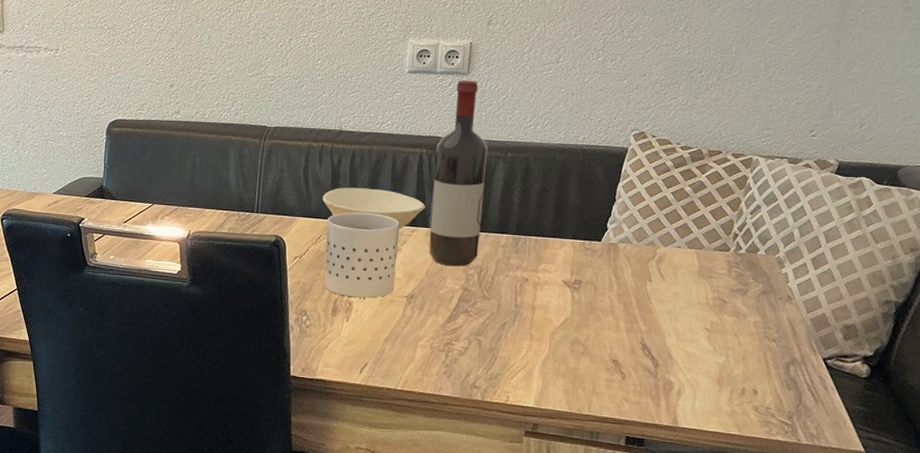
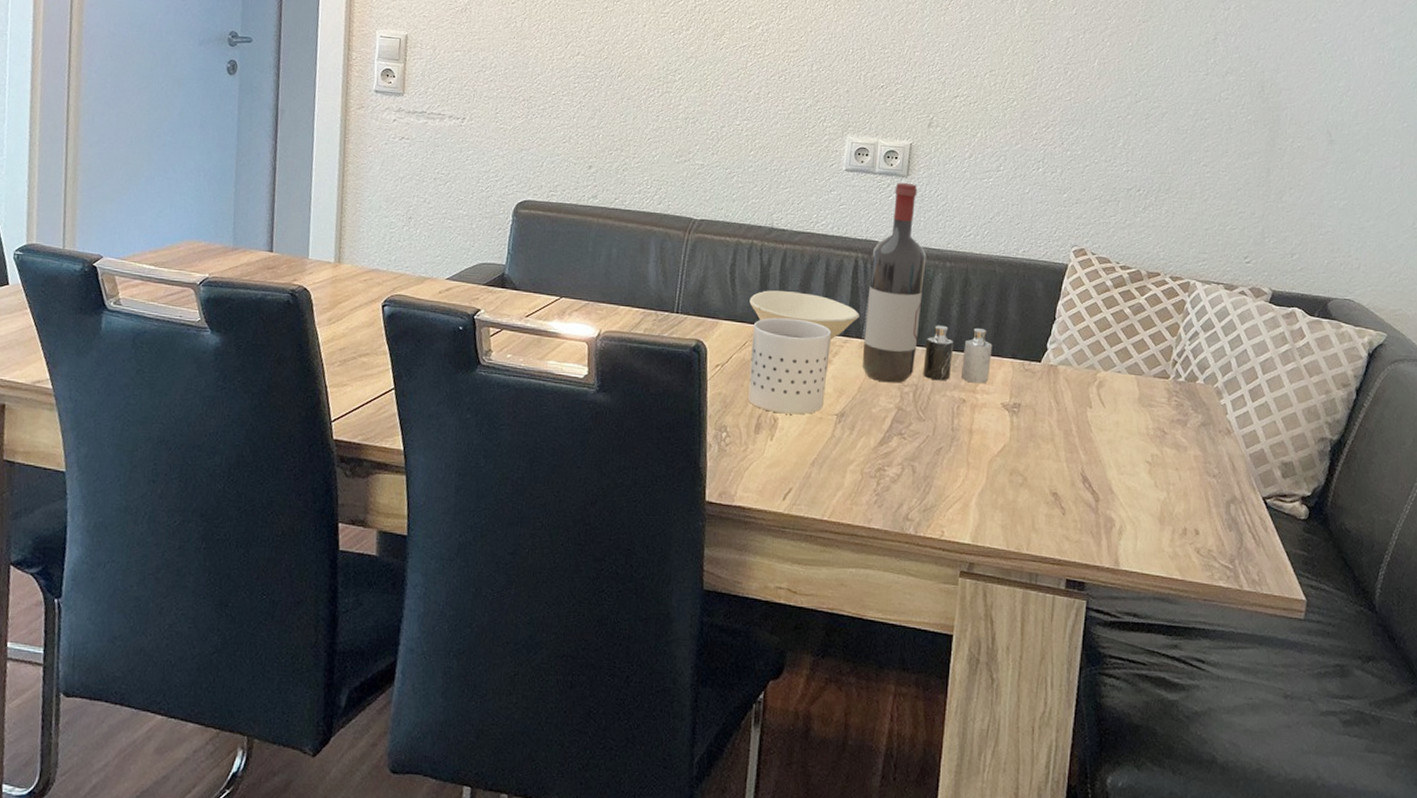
candle: none [487,211,554,263] -> present [923,325,993,384]

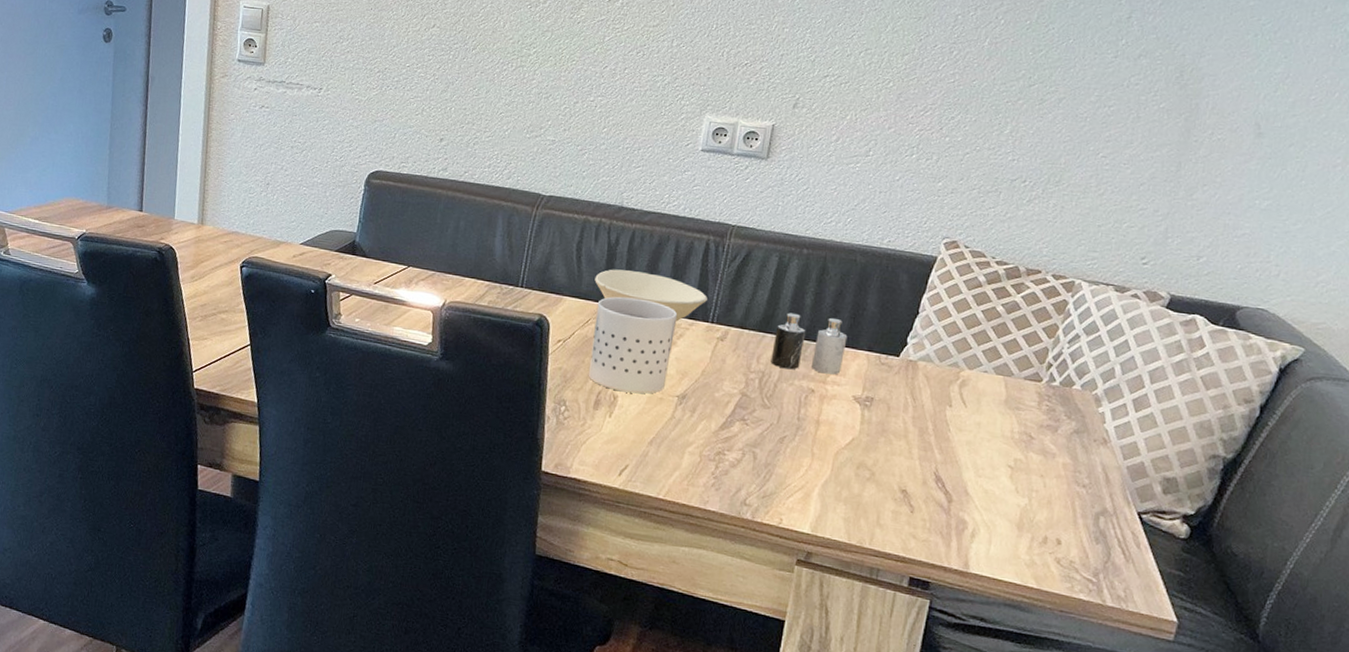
wine bottle: present [862,182,927,383] -> none [707,165,783,369]

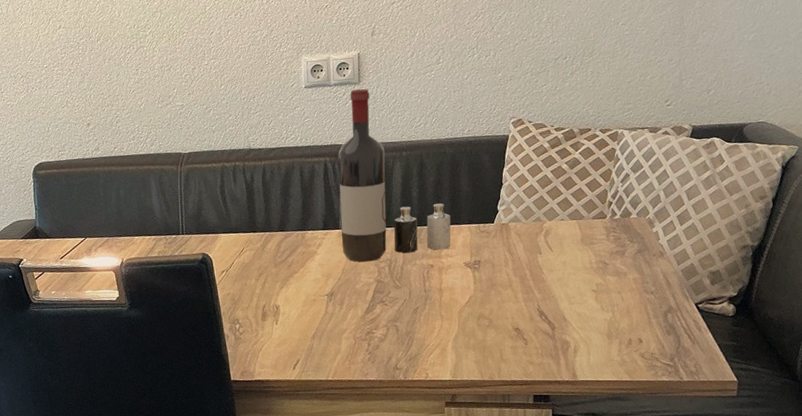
mug: present [588,296,678,394] -> none [247,222,316,302]
bowl: present [594,269,707,322] -> none [240,199,334,235]
wine bottle: none [707,165,783,369] -> present [338,89,387,262]

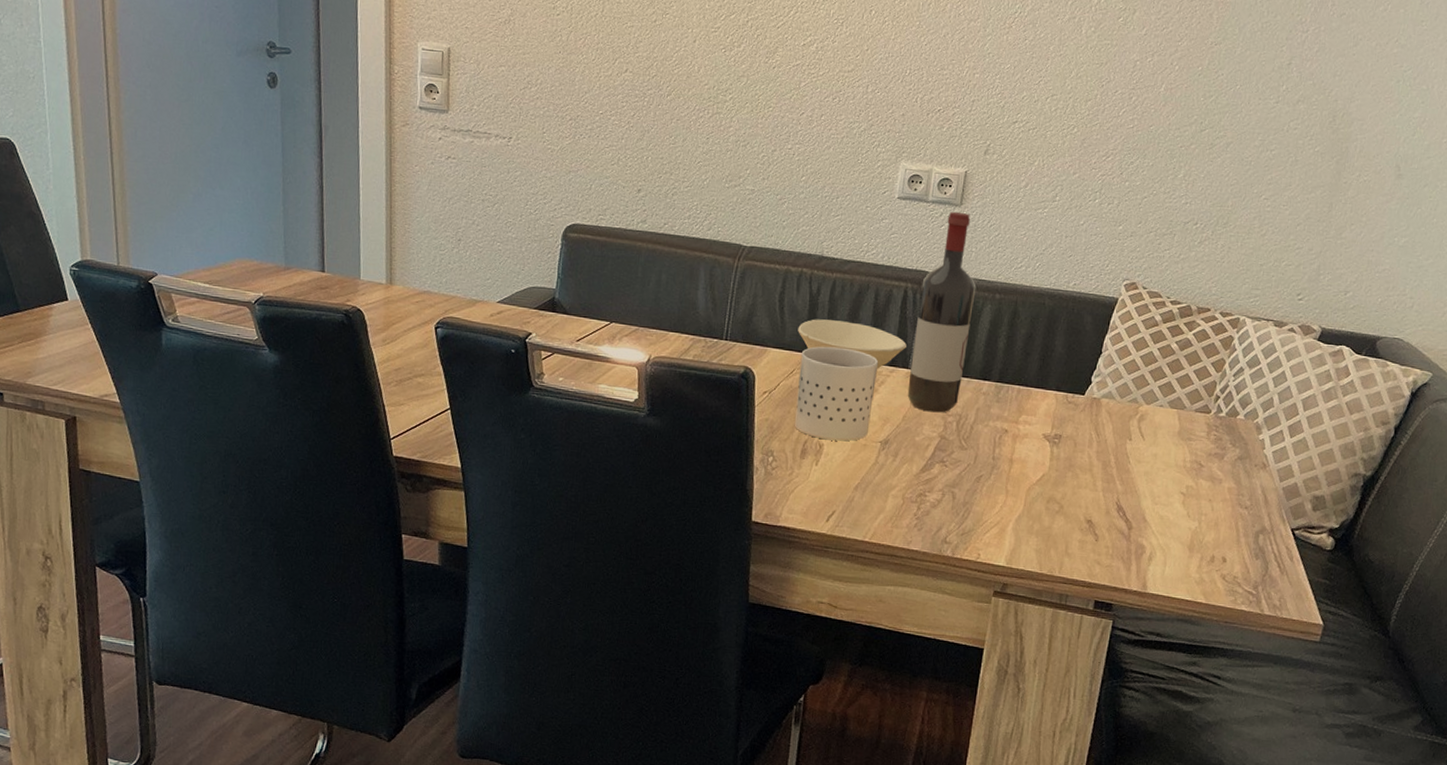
bowl: none [240,199,334,235] -> present [798,319,907,369]
mug: none [247,222,316,302] -> present [794,346,879,442]
candle: present [393,203,451,253] -> none [967,356,1038,415]

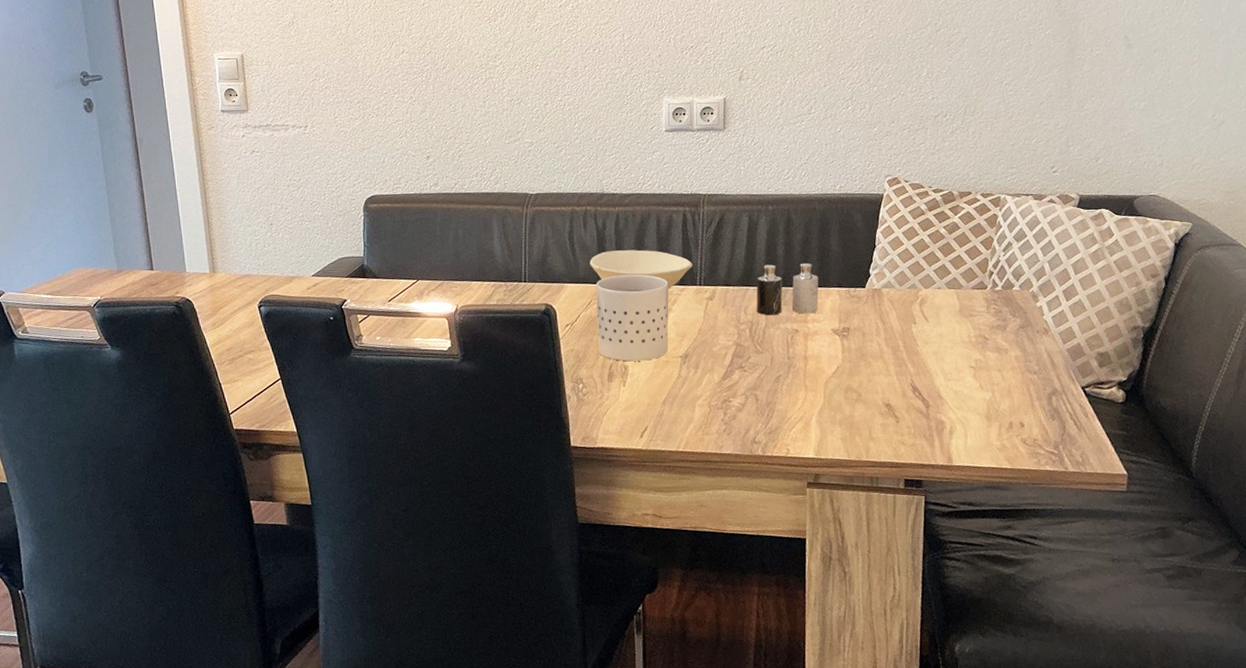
wine bottle: present [907,211,977,413] -> none [698,135,750,323]
candle: none [967,356,1038,415] -> present [756,262,819,316]

